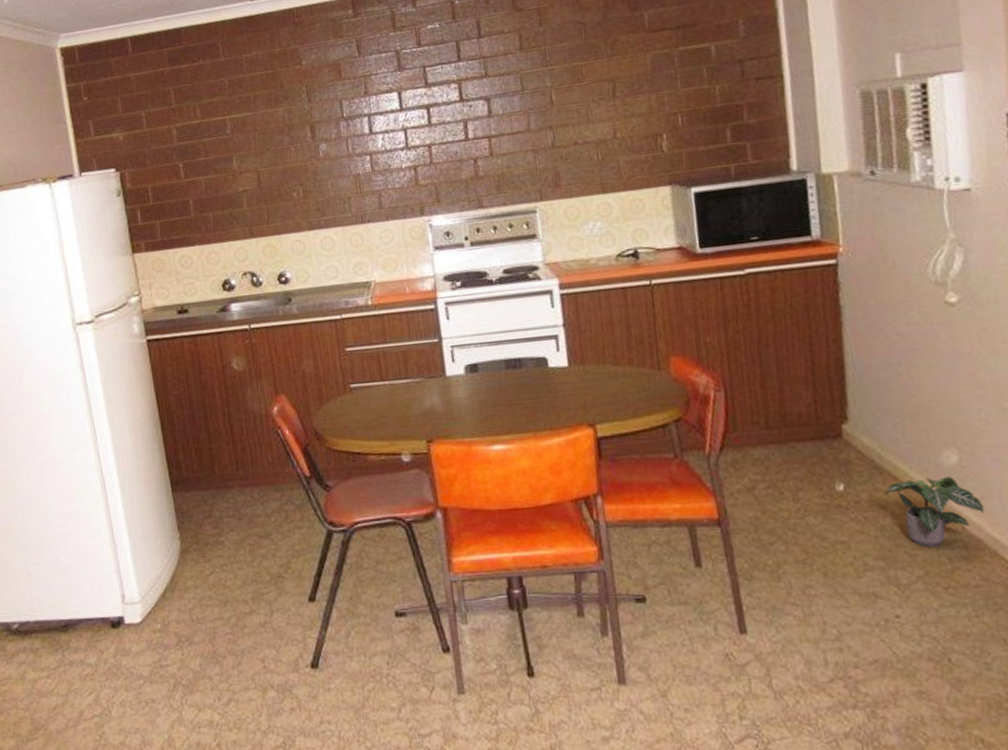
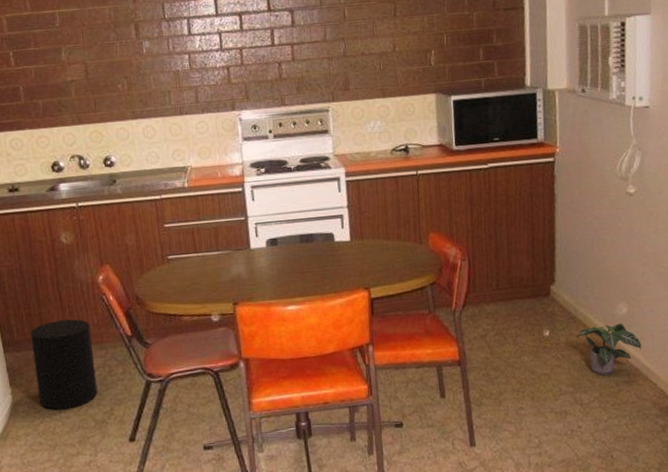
cylinder: none [200,456,273,559] -> present [30,319,98,410]

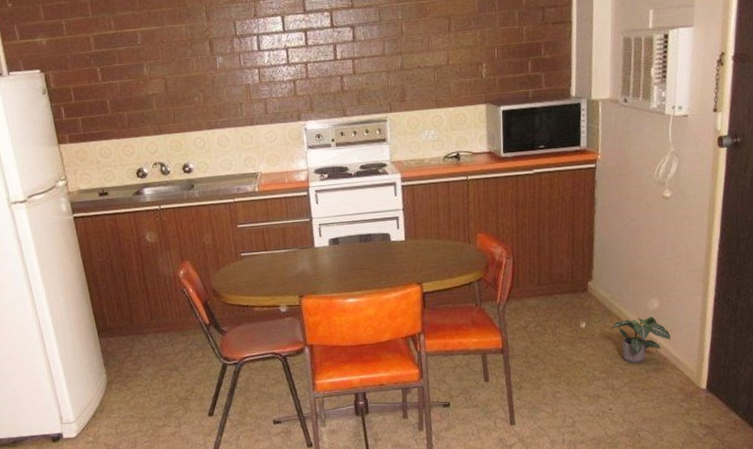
cylinder: present [30,319,98,410] -> none [121,309,181,387]

